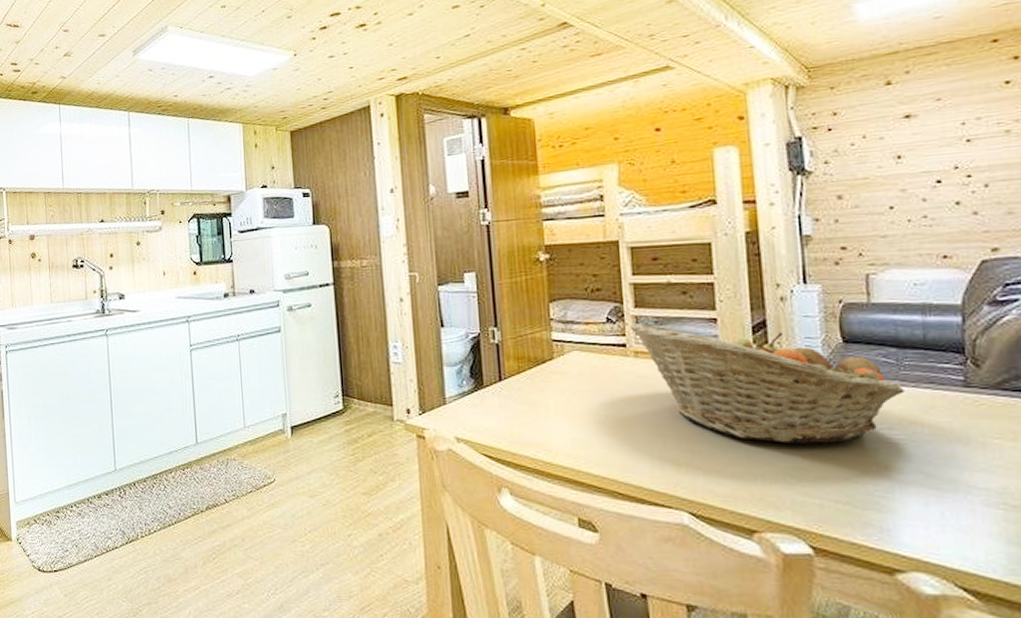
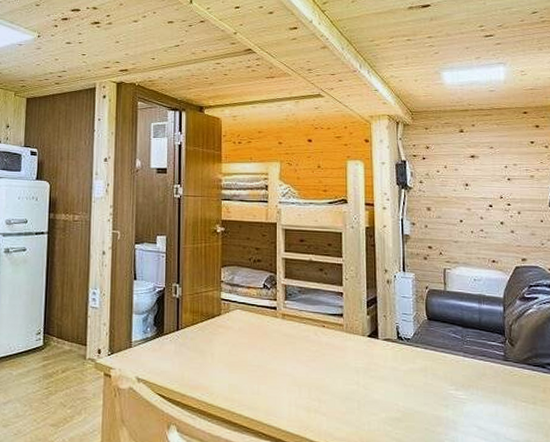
fruit basket: present [630,323,904,443] -> none [280,291,466,399]

